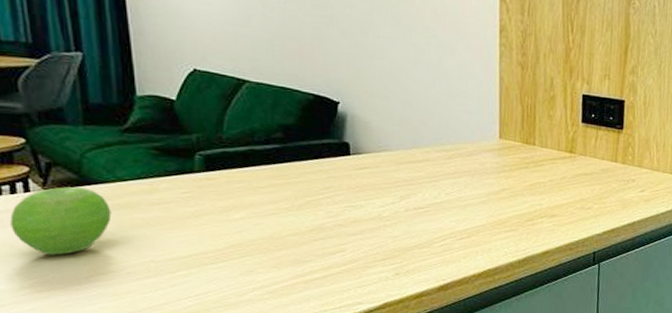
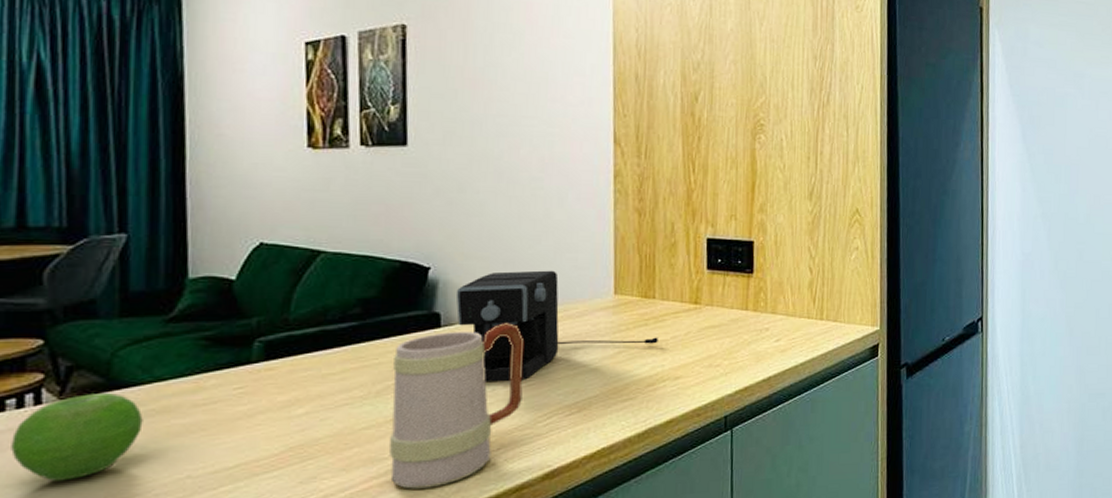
mug: none [312,156,422,289] -> present [390,323,525,489]
coffee maker: none [362,111,537,206] -> present [456,270,658,382]

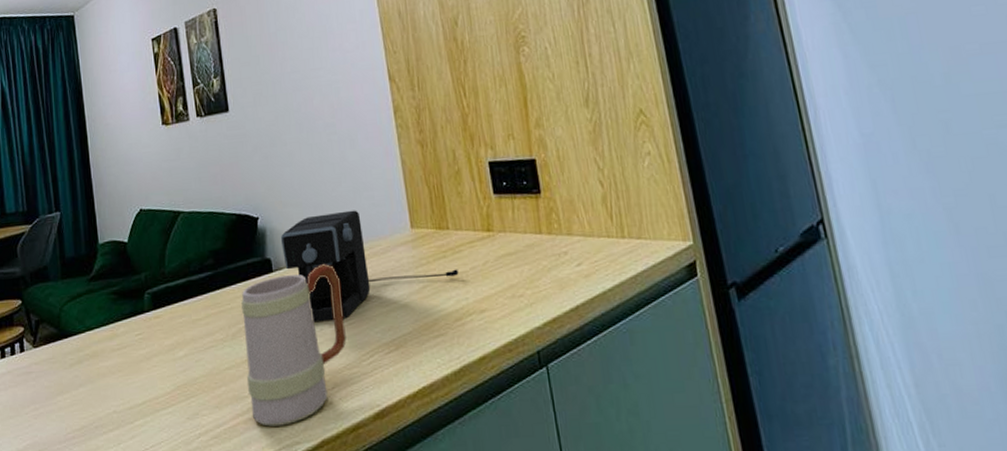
fruit: present [11,393,143,482] -> none [10,341,83,414]

